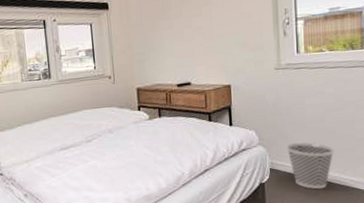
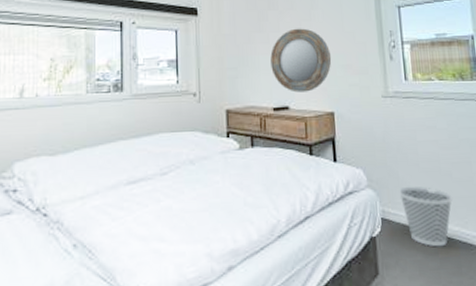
home mirror: none [174,13,229,70] -> present [270,28,332,93]

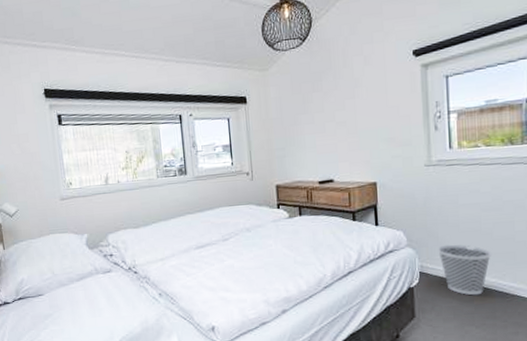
home mirror: present [270,28,332,93] -> none [315,106,375,167]

